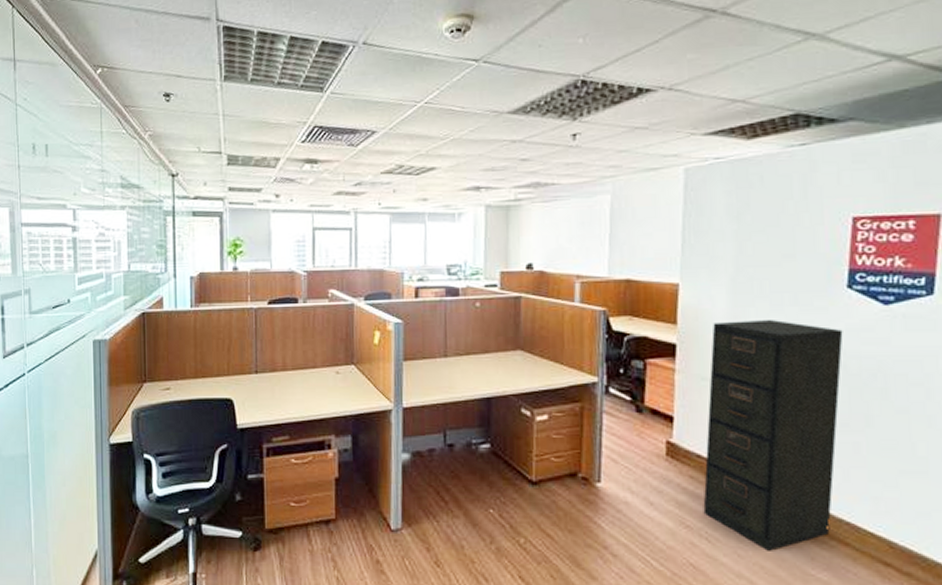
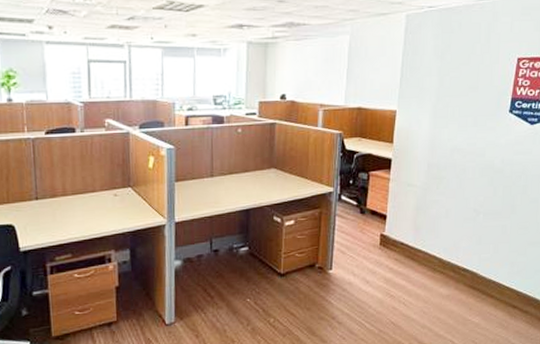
filing cabinet: present [703,320,843,551] -> none [403,138,504,307]

